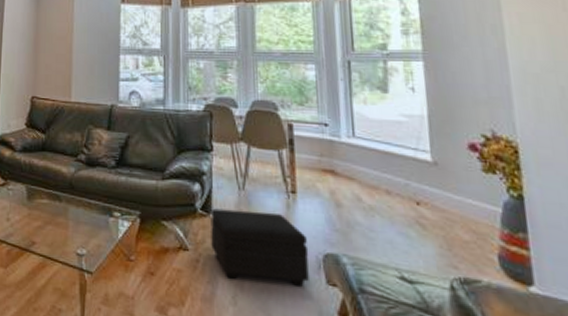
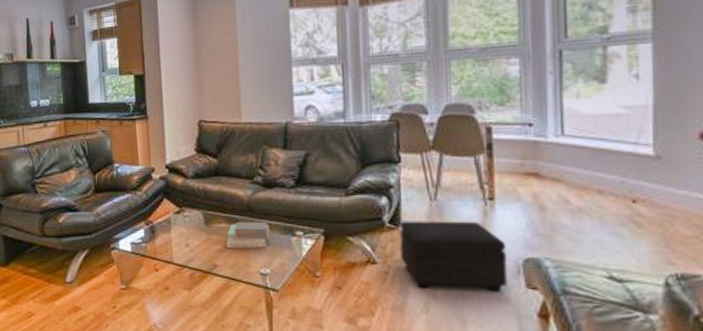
books: none [46,198,89,227] -> present [226,221,270,249]

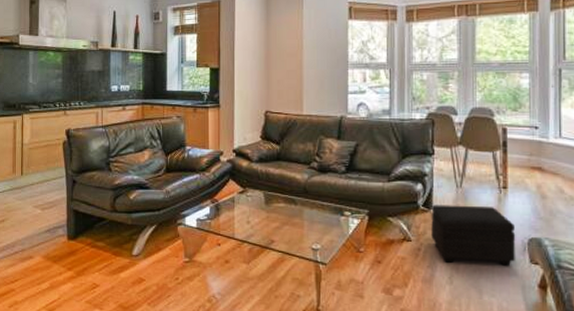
books: present [226,221,270,249] -> none [283,201,322,226]

